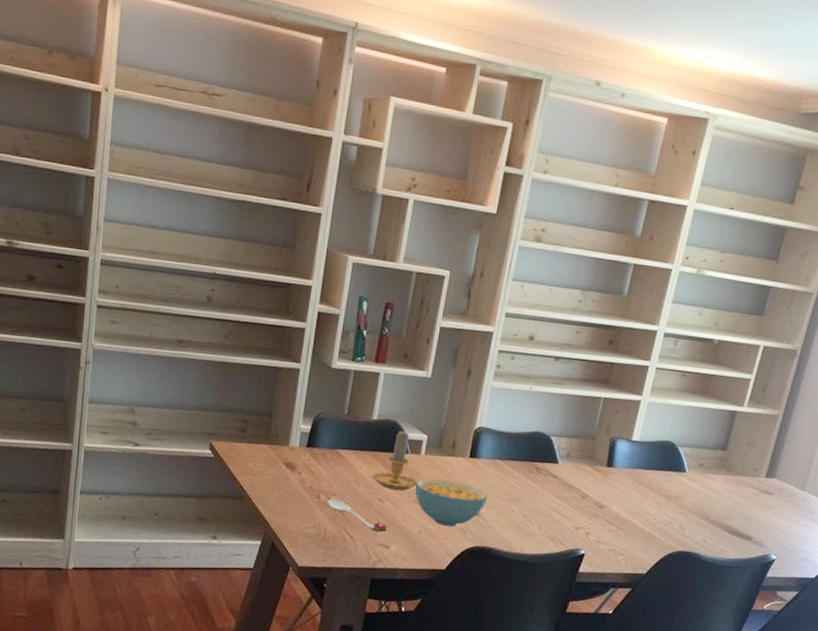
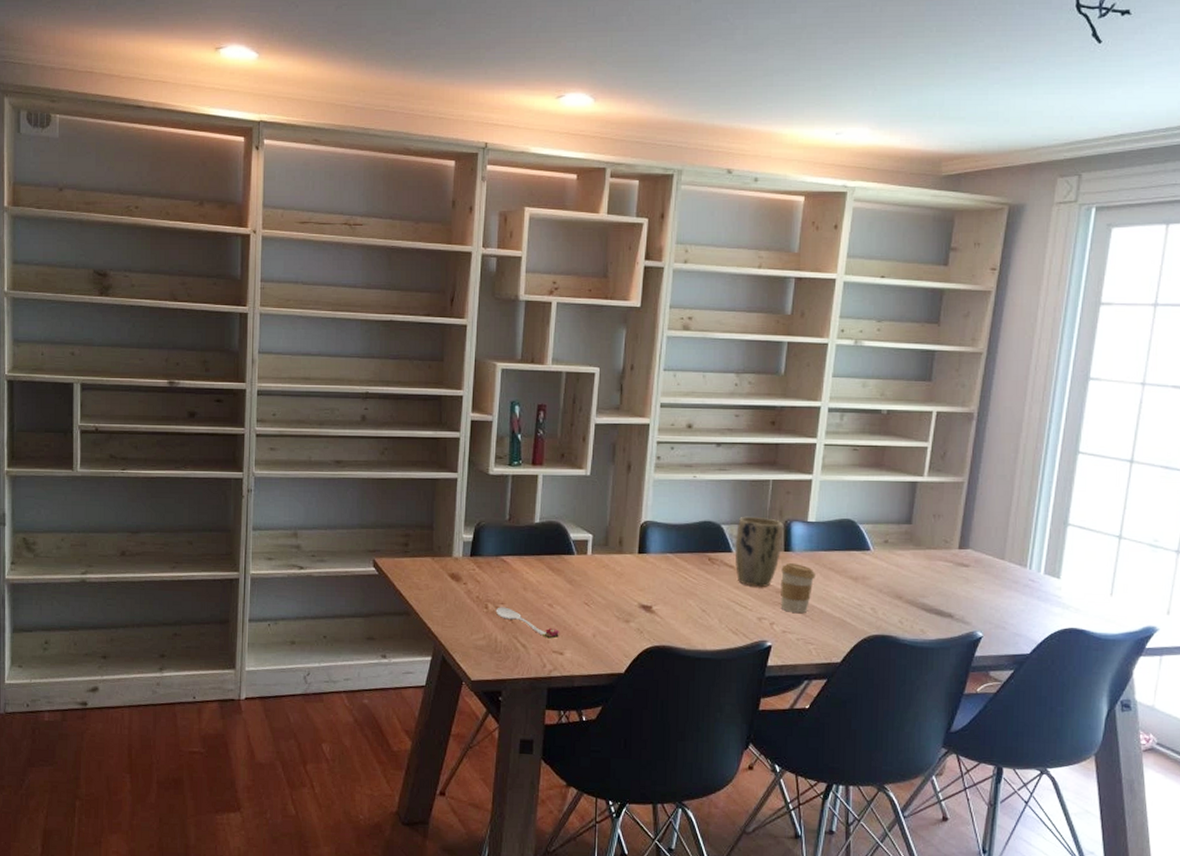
candle: present [371,429,418,491] -> none [539,530,587,594]
cereal bowl: present [415,478,489,527] -> none [584,578,662,628]
plant pot: none [560,430,608,499] -> present [735,516,783,587]
coffee cup: none [597,477,633,526] -> present [780,562,816,613]

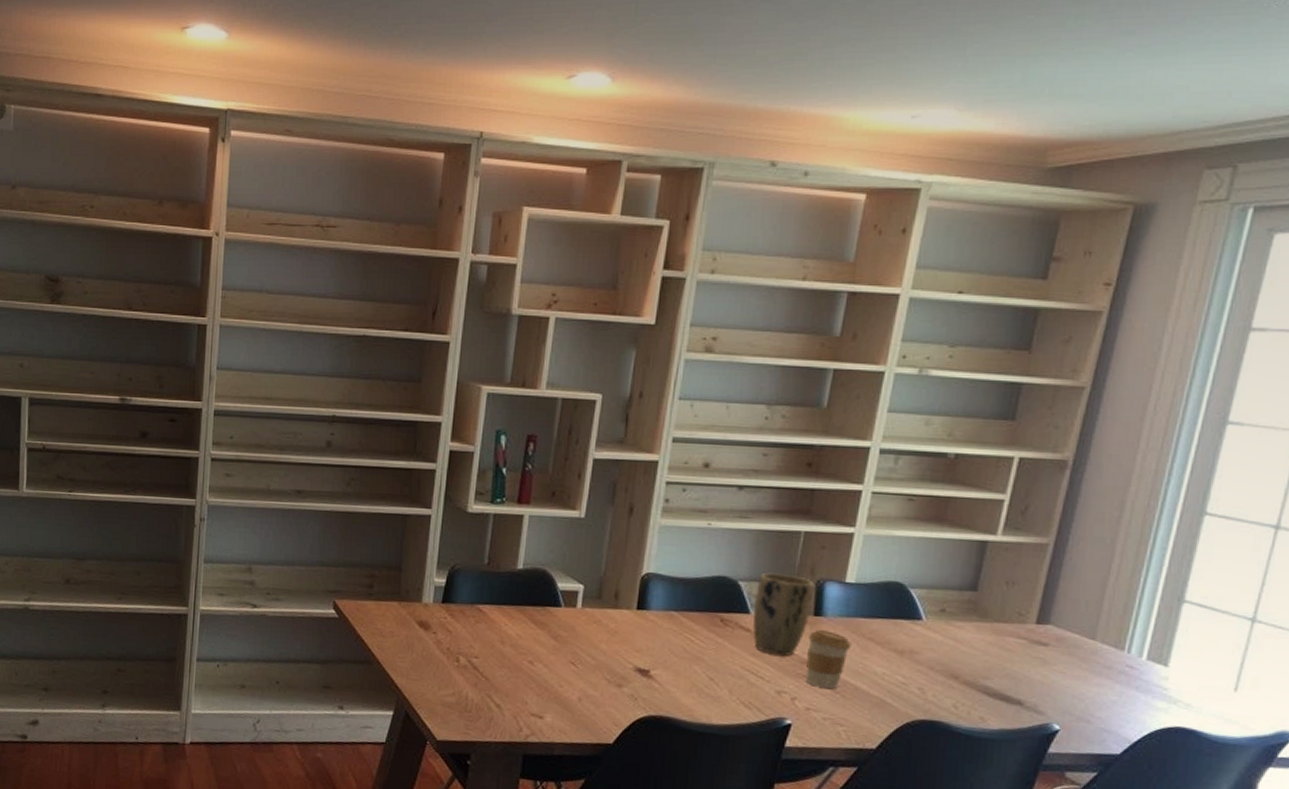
spoon: present [495,607,560,639] -> none [468,661,541,700]

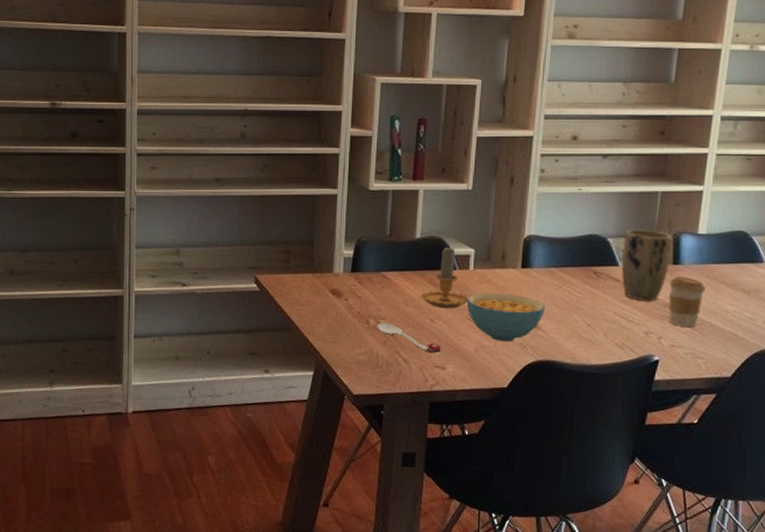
spoon: none [468,661,541,700] -> present [377,322,442,354]
candle: none [519,578,574,651] -> present [420,245,469,309]
cereal bowl: none [571,635,663,693] -> present [466,292,546,342]

